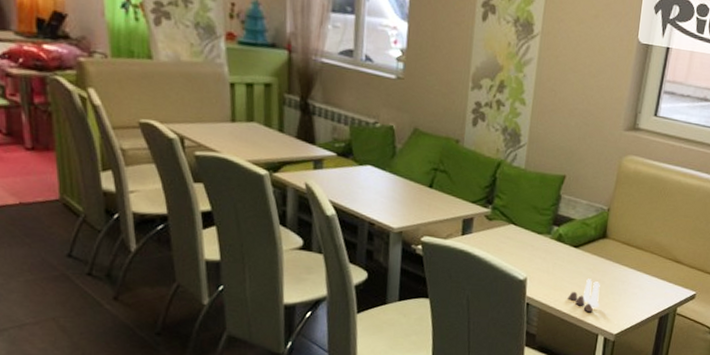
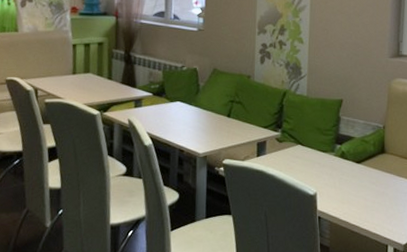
salt and pepper shaker set: present [567,278,600,313] -> none [355,191,385,224]

